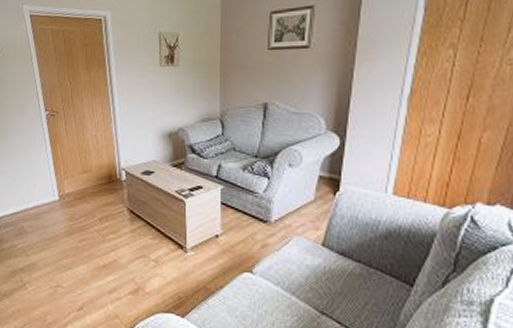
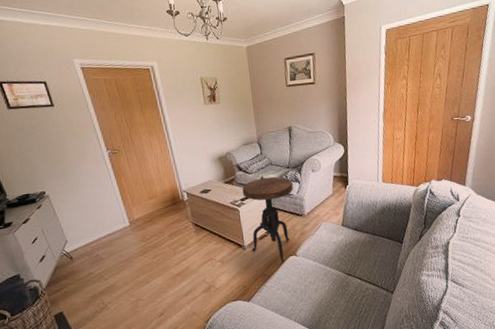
side table: none [192,165,260,279] -> present [242,176,294,264]

